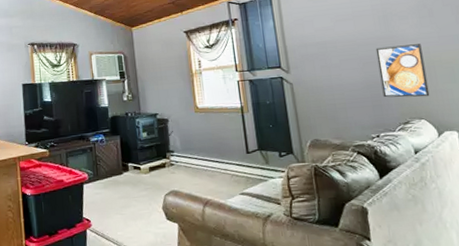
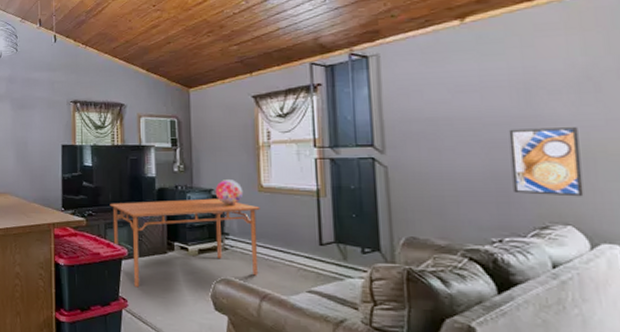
dining table: none [69,121,201,208] -> present [110,198,260,288]
decorative globe: none [159,104,183,126] -> present [215,180,244,205]

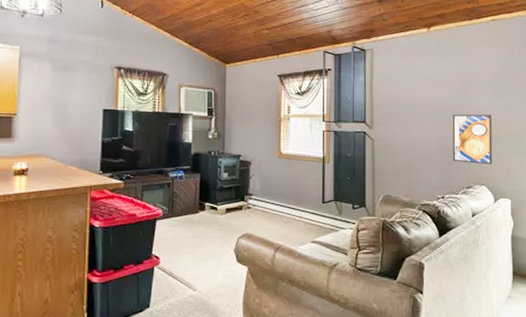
dining table: present [110,198,260,288] -> none [148,163,279,246]
decorative globe: present [215,180,244,205] -> none [243,147,266,169]

